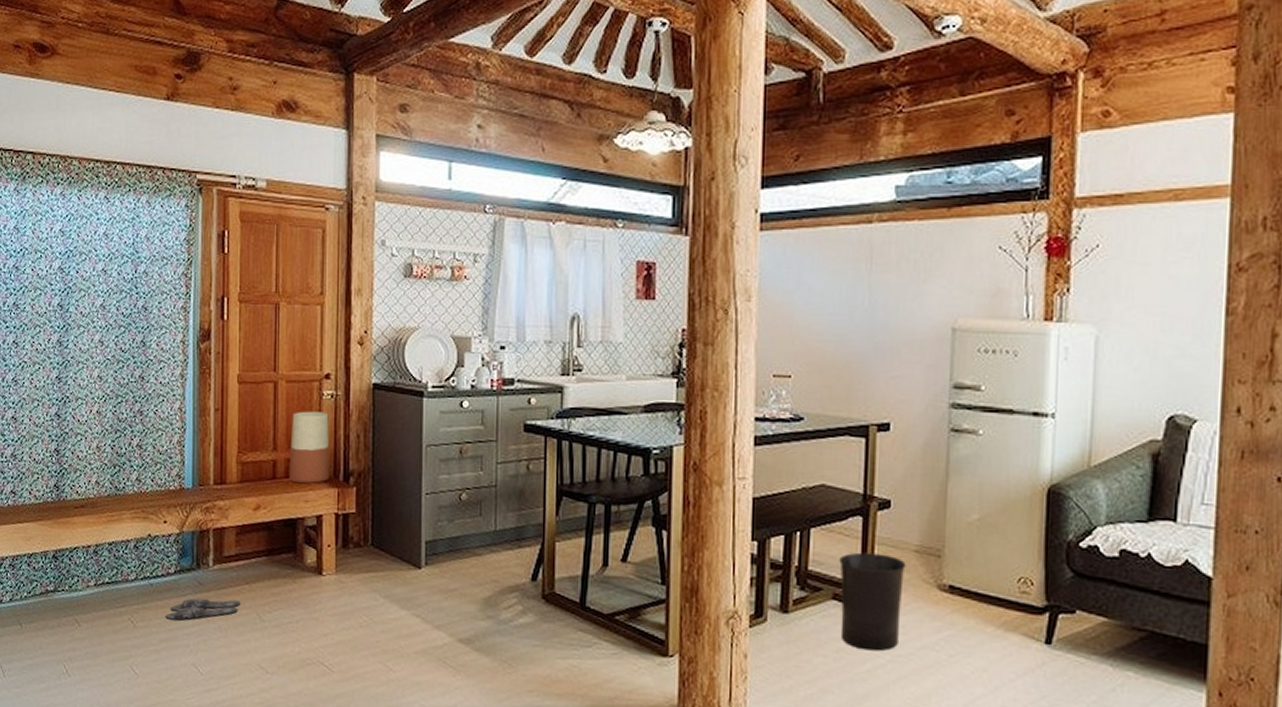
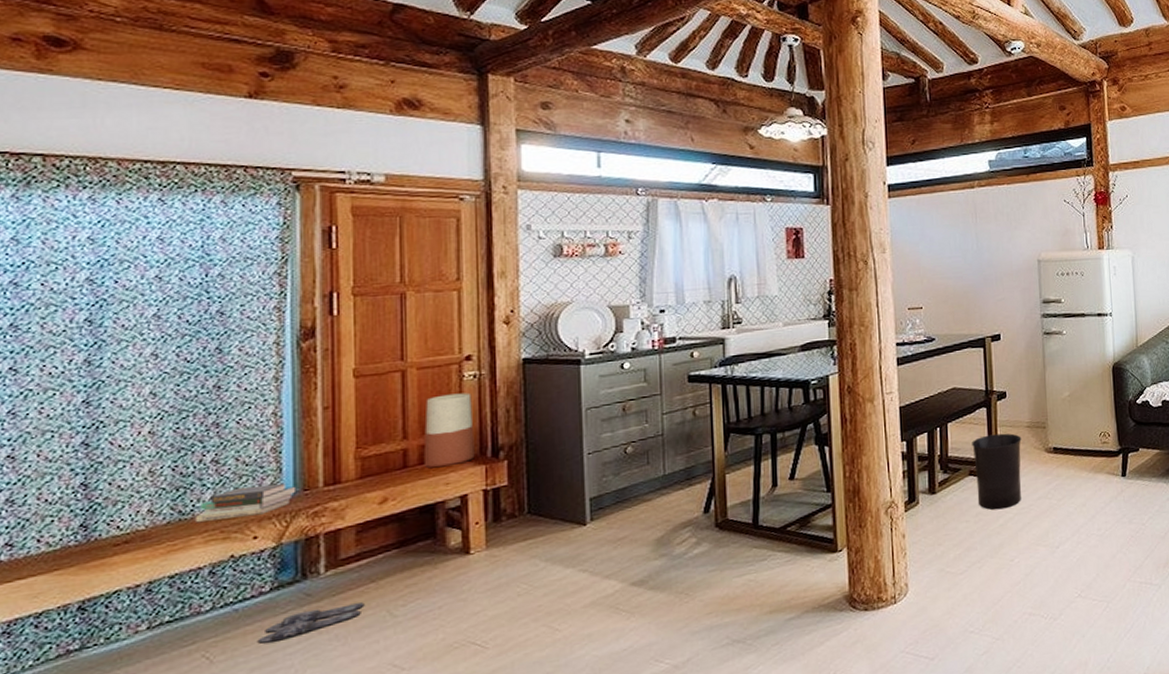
books: none [125,473,194,503] -> present [194,482,297,523]

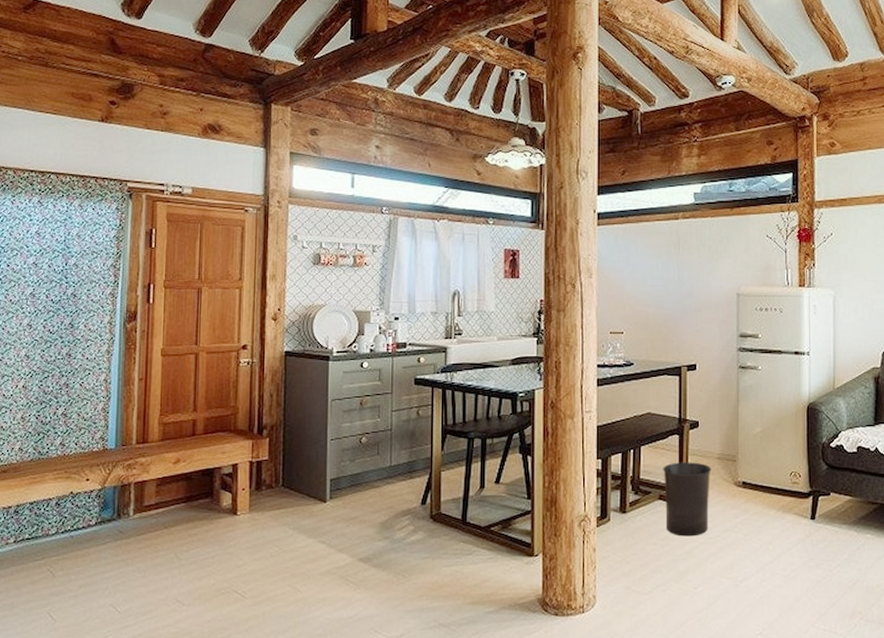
books: present [194,482,297,523] -> none [48,437,117,463]
slippers: present [257,602,365,644] -> none [85,544,159,566]
vase: present [423,392,475,469] -> none [207,377,246,438]

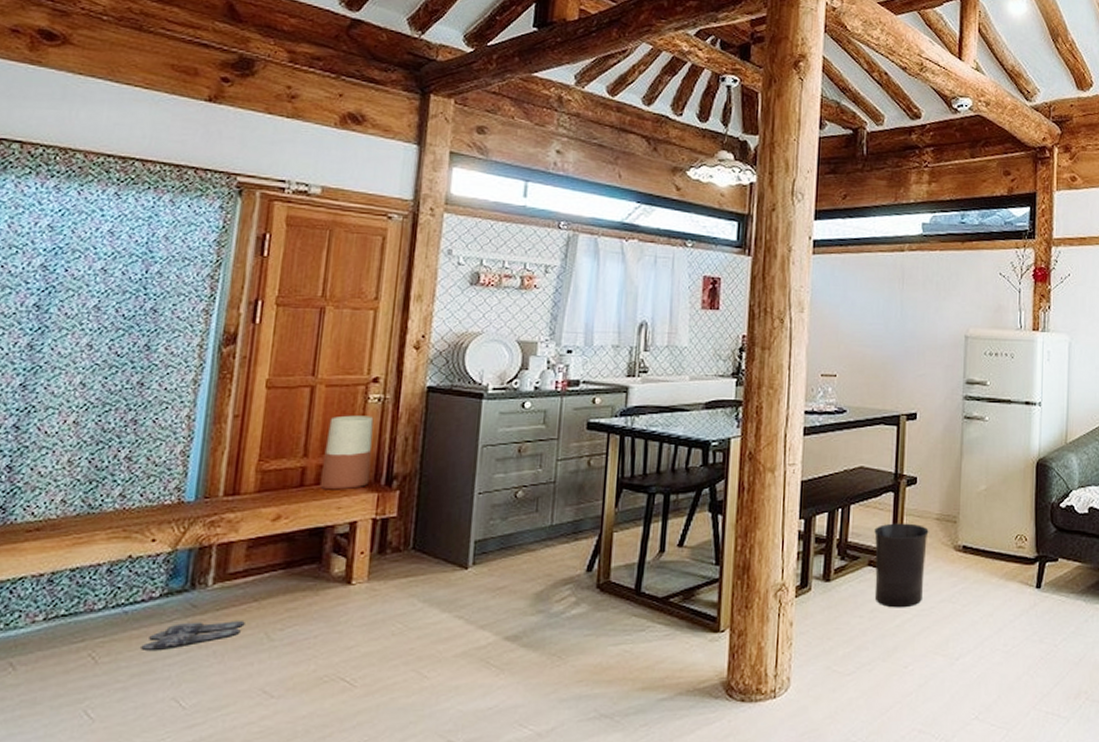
slippers: none [85,544,159,566] -> present [141,621,245,650]
vase: none [207,377,246,438] -> present [319,415,374,490]

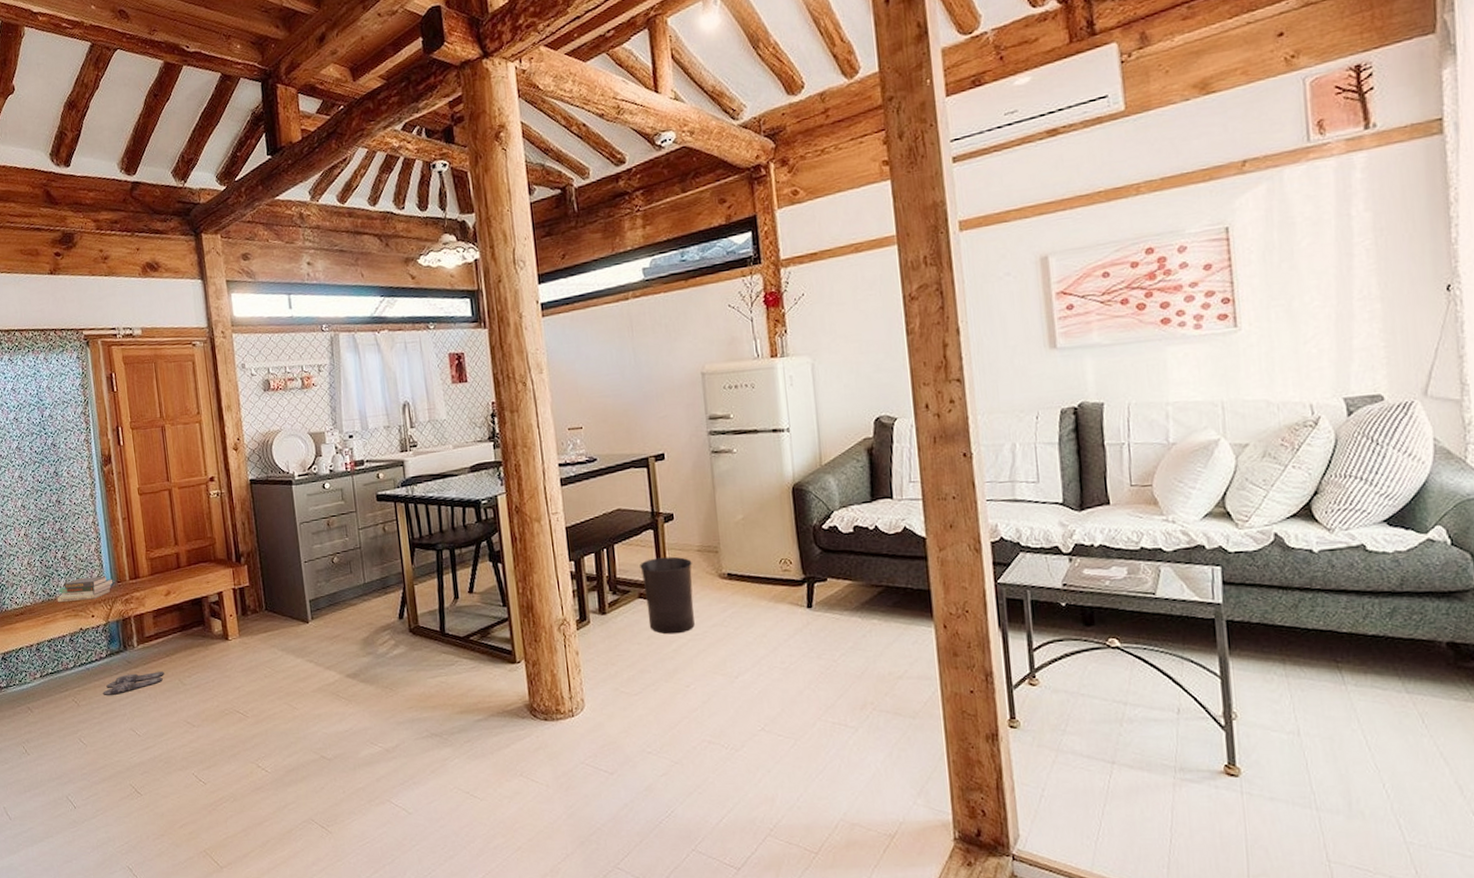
books: none [101,487,198,519] -> present [57,576,113,603]
vase: present [319,415,374,490] -> none [187,508,224,569]

